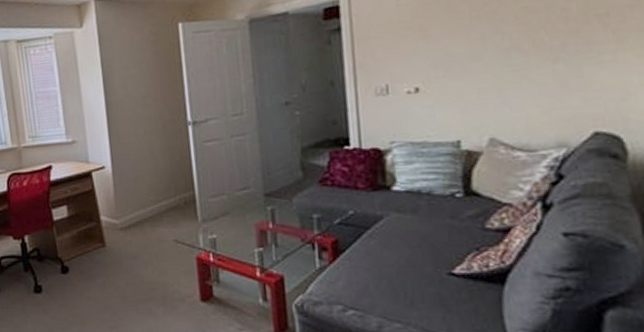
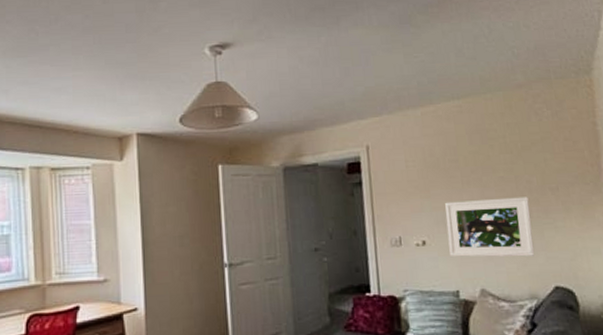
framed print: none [446,28,568,104] -> present [445,197,535,257]

